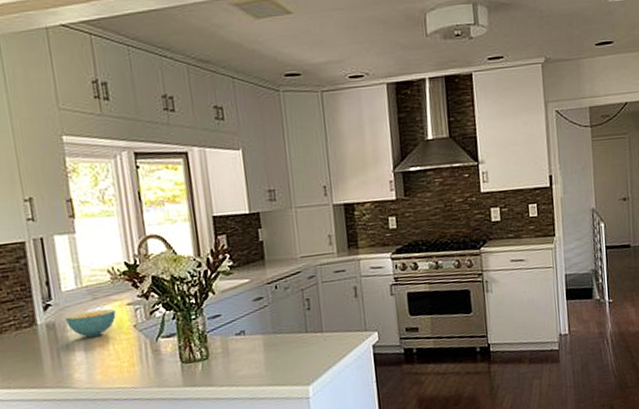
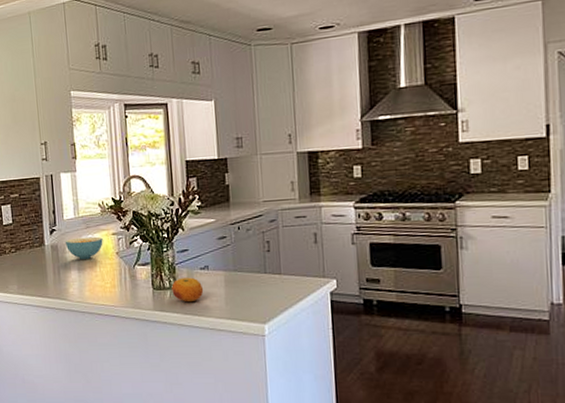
fruit: none [203,345,241,373] -> present [171,277,204,303]

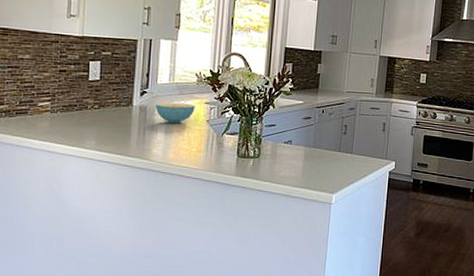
fruit: present [171,277,204,303] -> none [255,149,285,171]

